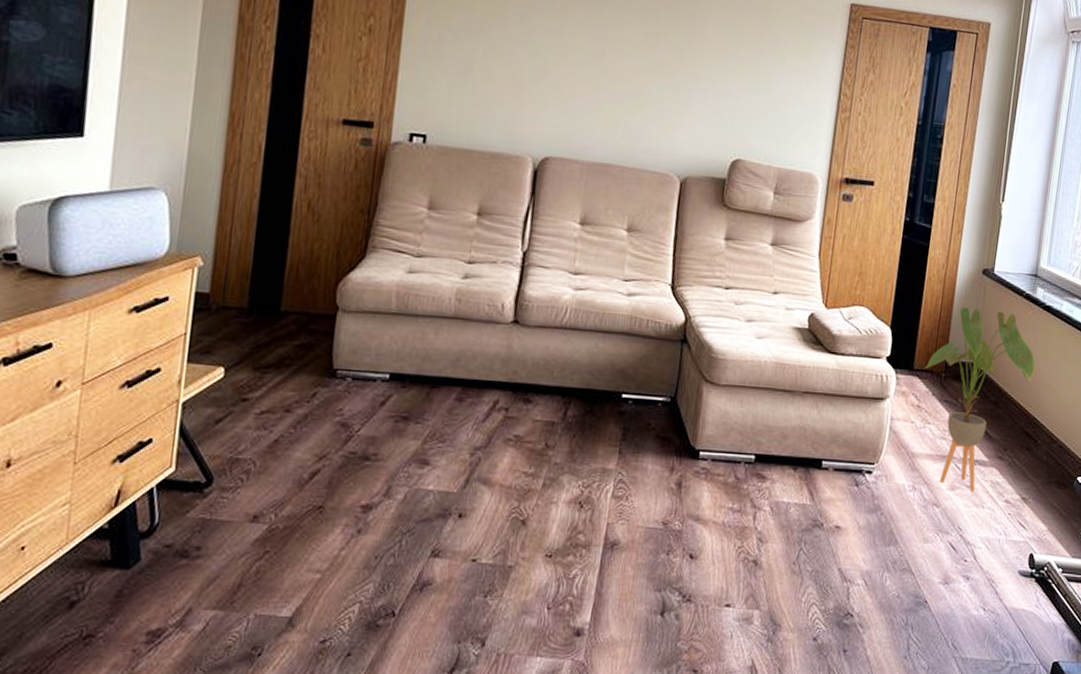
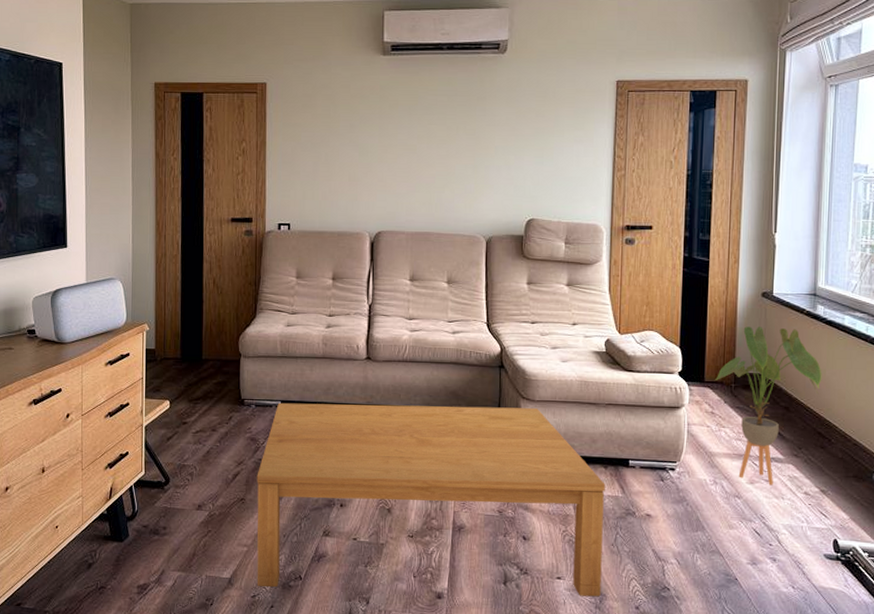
coffee table: none [329,375,793,627] -> present [256,402,605,597]

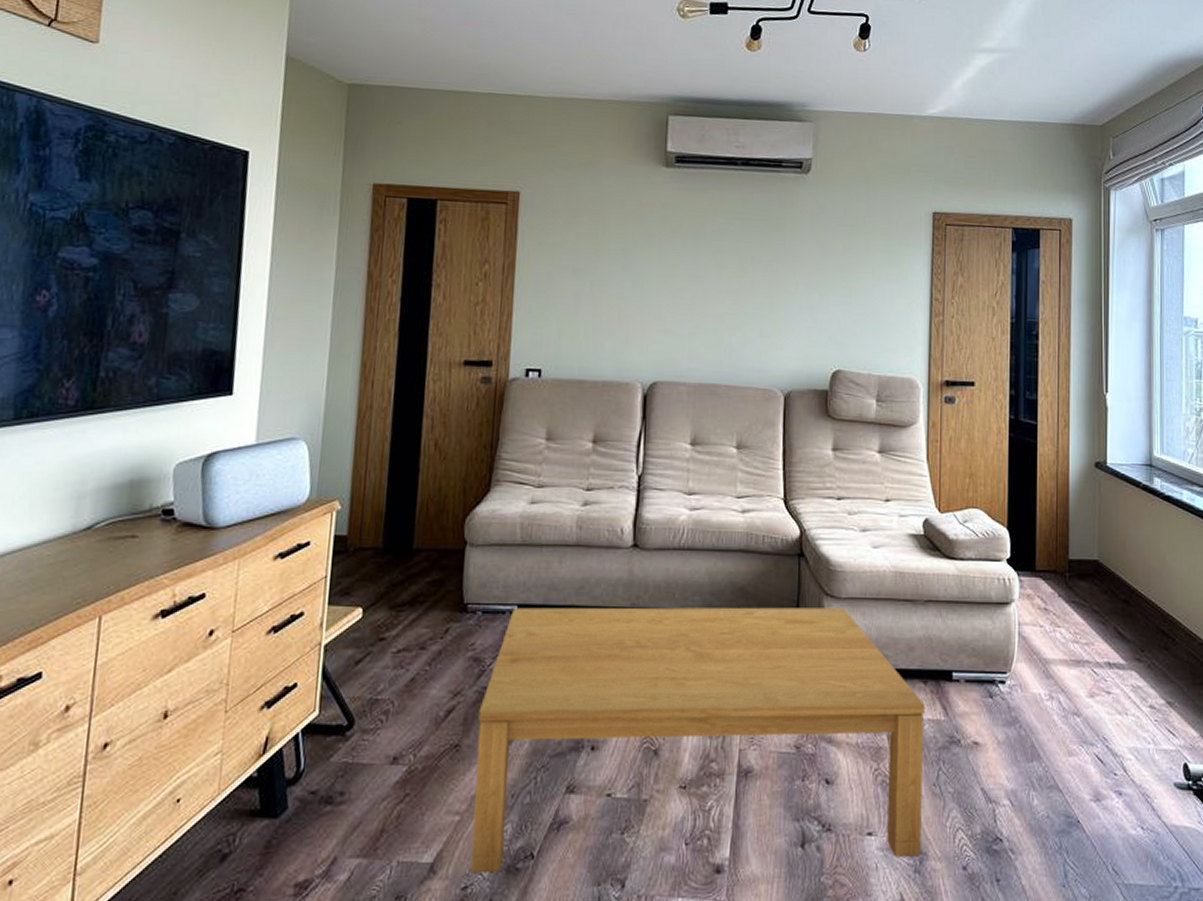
house plant: present [715,326,822,486] -> none [1048,503,1162,698]

